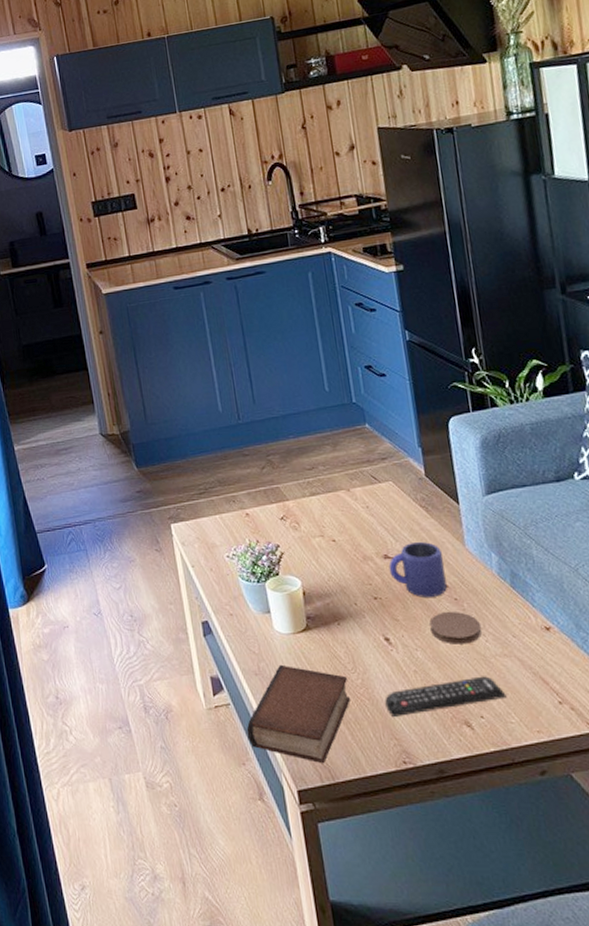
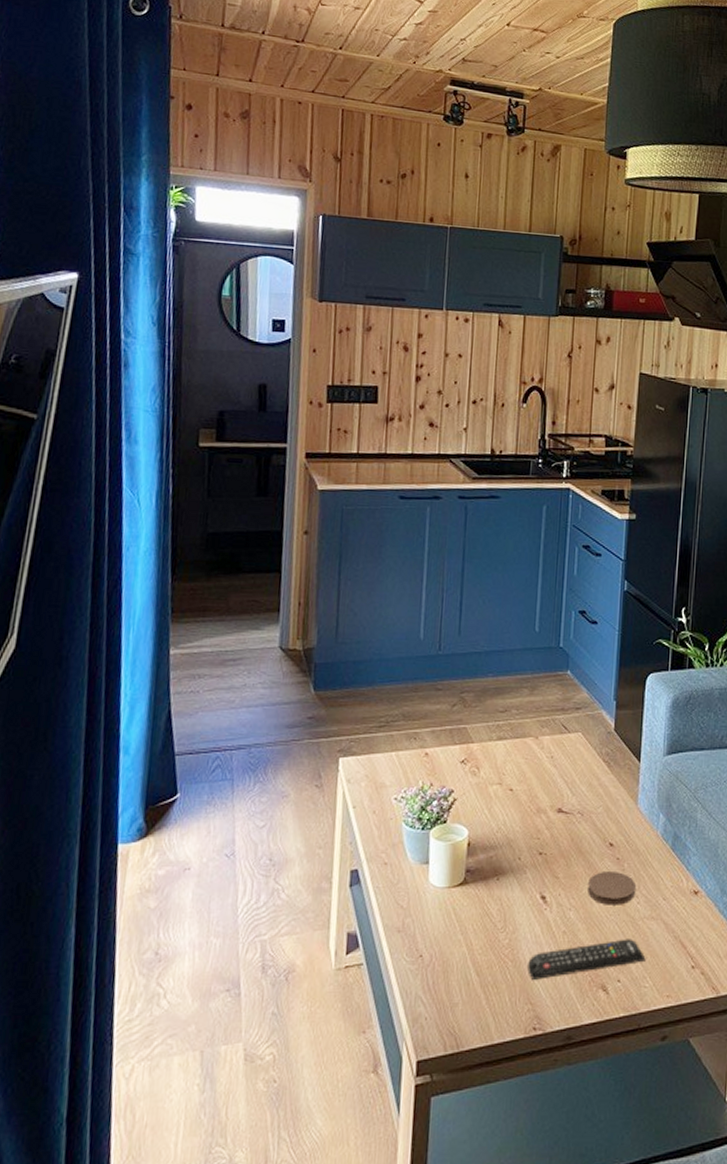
book: present [246,664,351,763] -> none [374,921,494,1030]
mug: present [388,541,447,597] -> none [560,797,615,855]

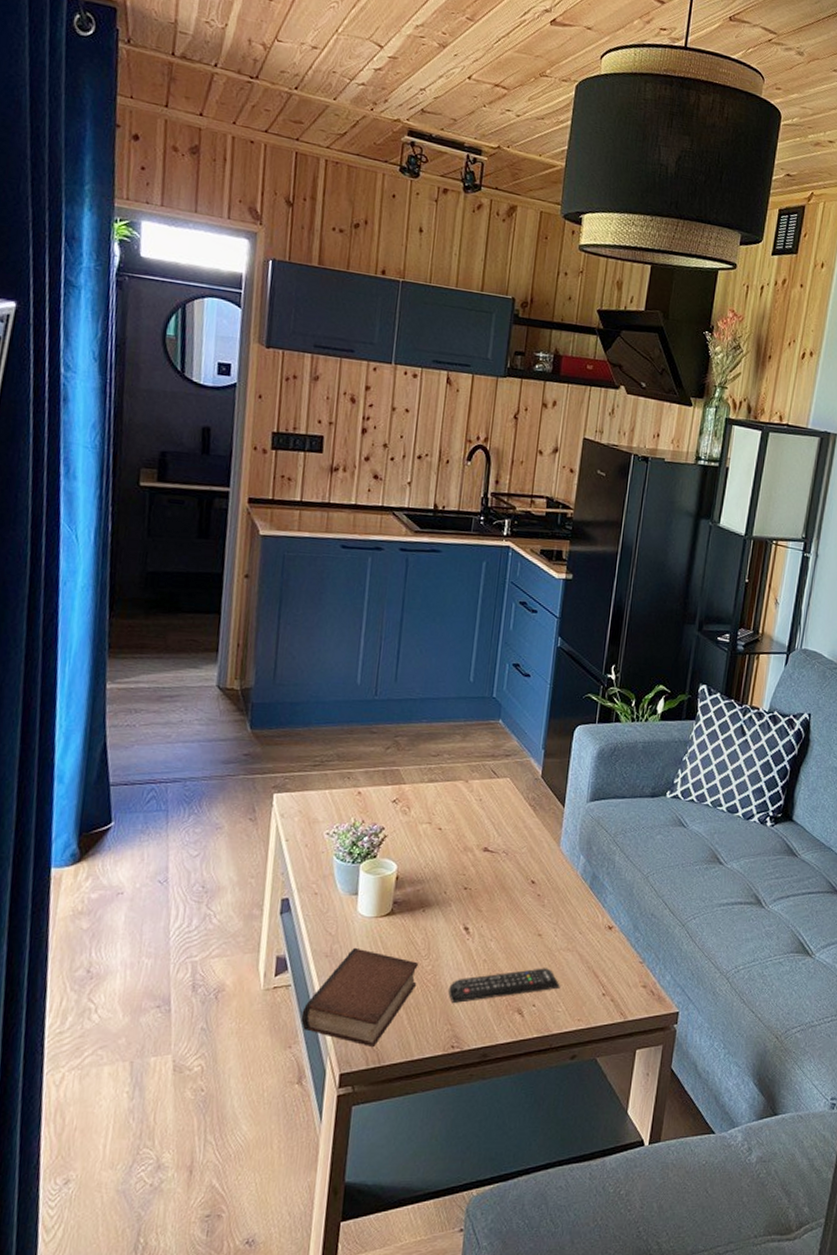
book: none [374,921,494,1030] -> present [301,947,418,1046]
coaster: present [588,870,637,905] -> none [508,905,555,937]

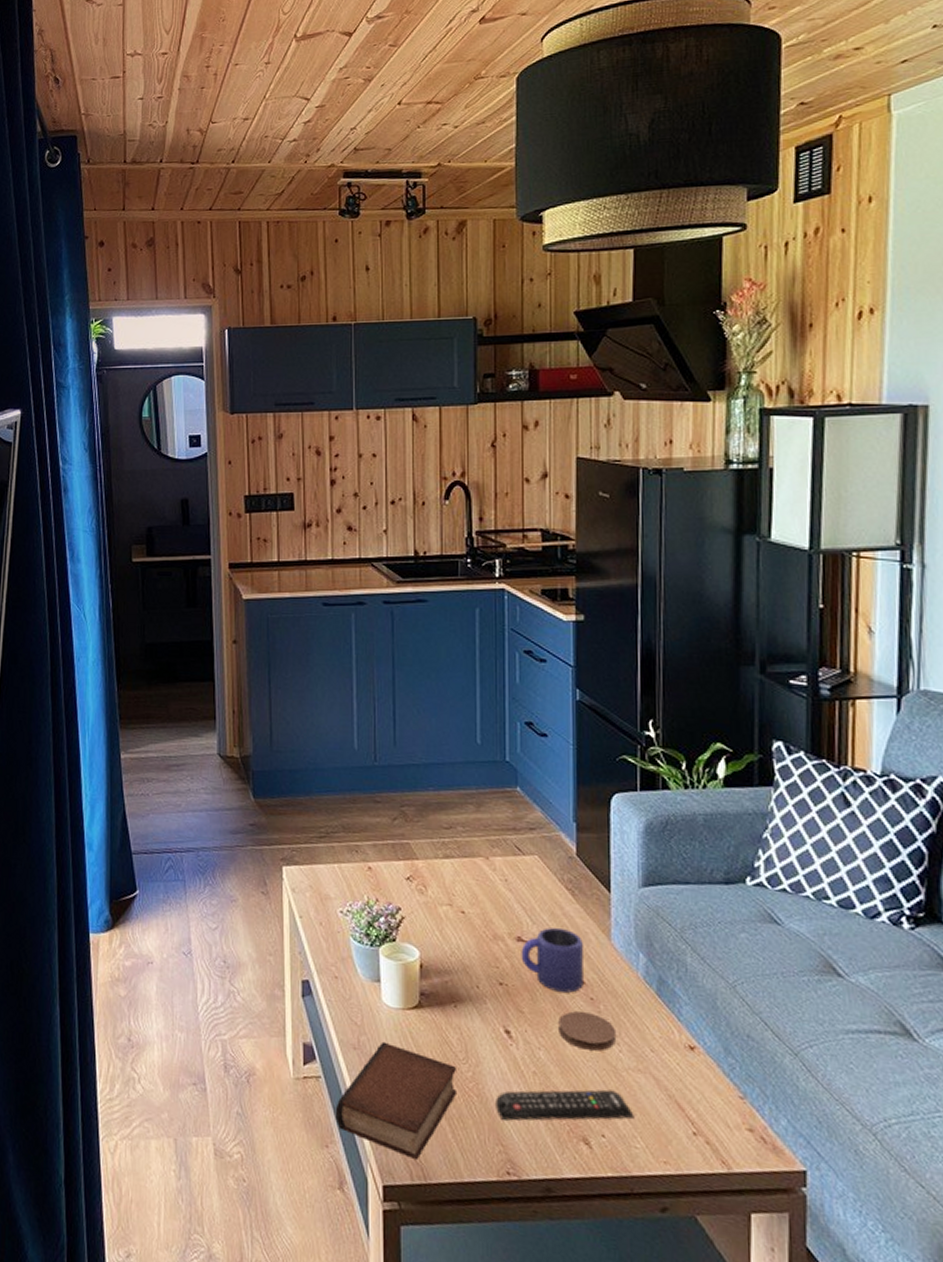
mug: none [485,838,538,892] -> present [521,927,584,993]
coaster: none [508,905,555,937] -> present [558,1010,617,1051]

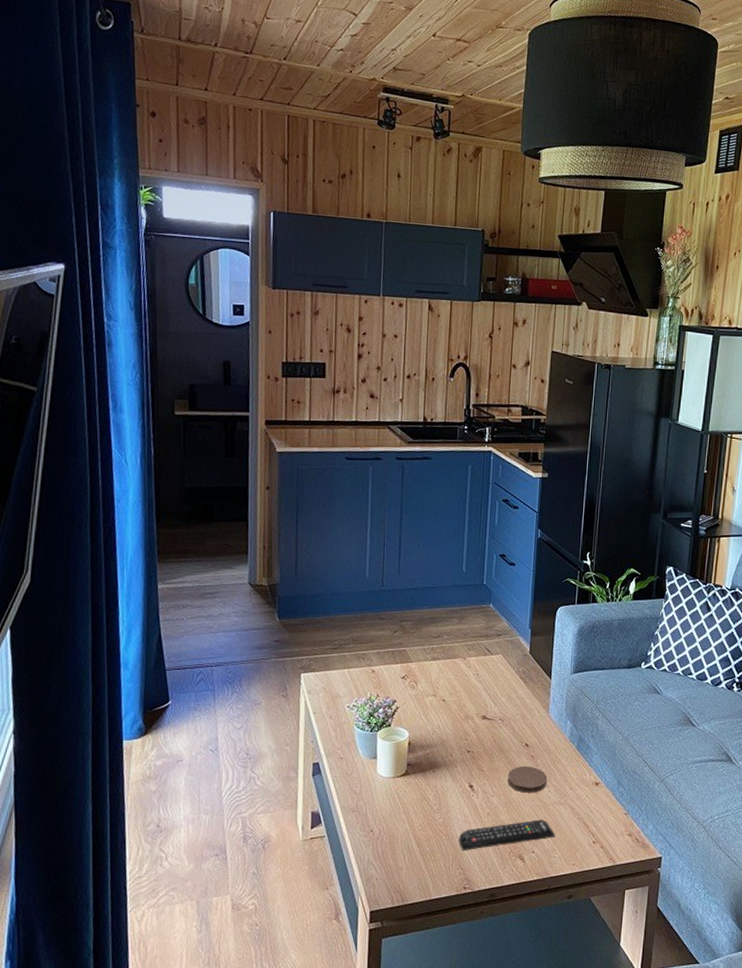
book: present [335,1041,458,1159] -> none [335,803,431,888]
mug: present [521,927,584,993] -> none [484,706,530,753]

